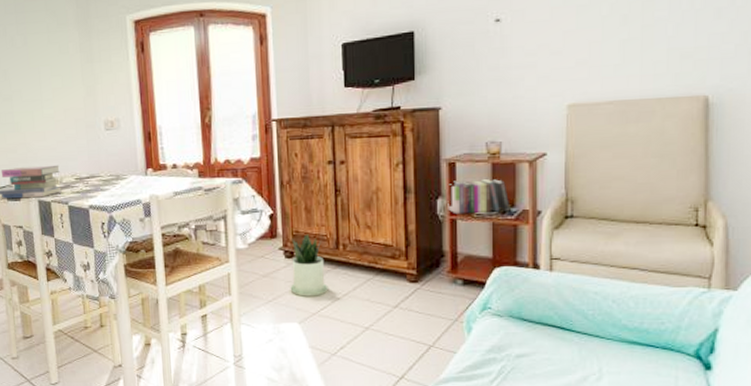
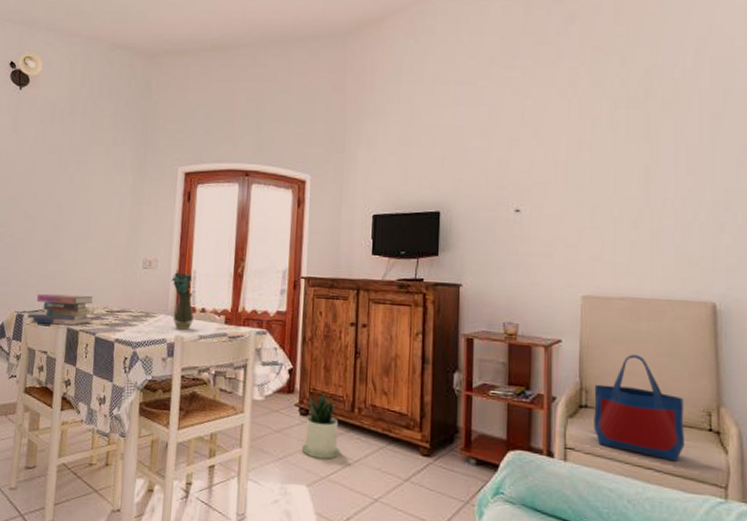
vase: none [137,127,167,188] -> present [171,269,194,330]
books: present [448,179,511,215] -> none [464,357,526,394]
tote bag: none [579,158,671,259] -> present [594,354,684,462]

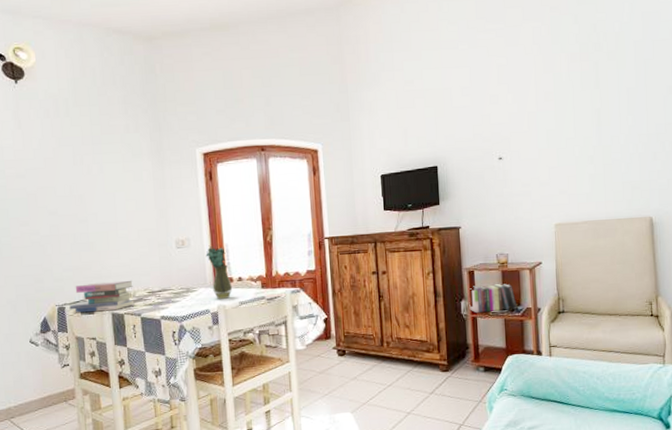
planter: present [301,393,340,459] -> none [343,334,376,389]
books: none [464,357,526,394] -> present [469,284,518,313]
tote bag: present [594,354,684,462] -> none [568,265,634,343]

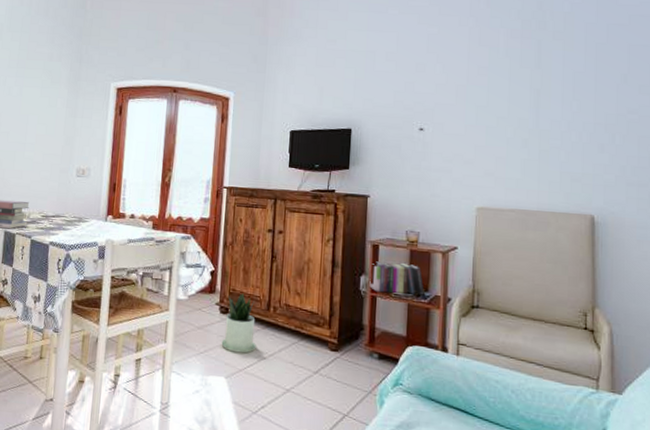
vase: present [205,245,233,299] -> none [103,178,124,234]
planter: none [343,334,376,389] -> present [221,293,256,354]

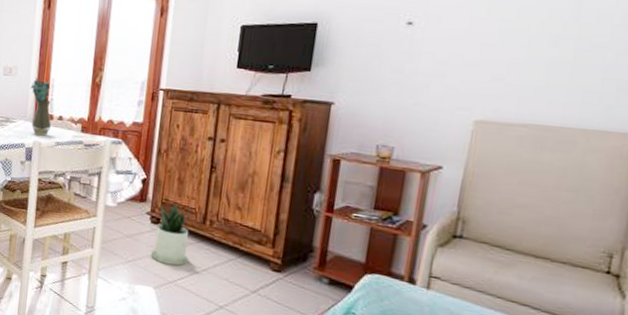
vase: none [103,178,124,234] -> present [30,77,52,136]
books: present [369,261,425,295] -> none [324,178,394,220]

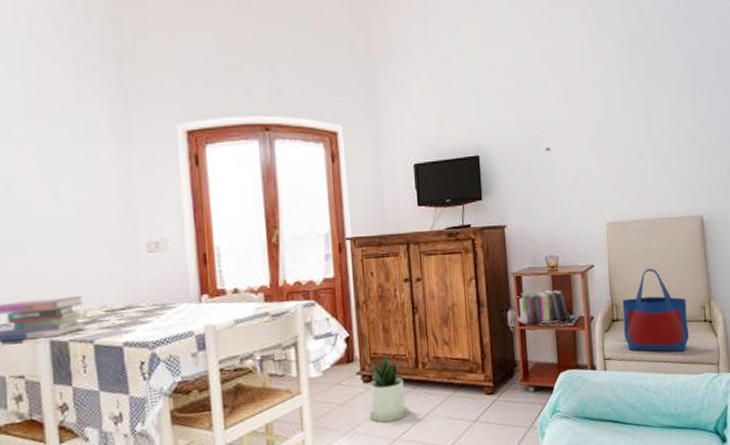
vase: present [30,77,52,136] -> none [188,248,226,317]
books: none [324,178,394,220] -> present [517,290,570,325]
tote bag: none [466,186,581,301] -> present [622,267,689,352]

